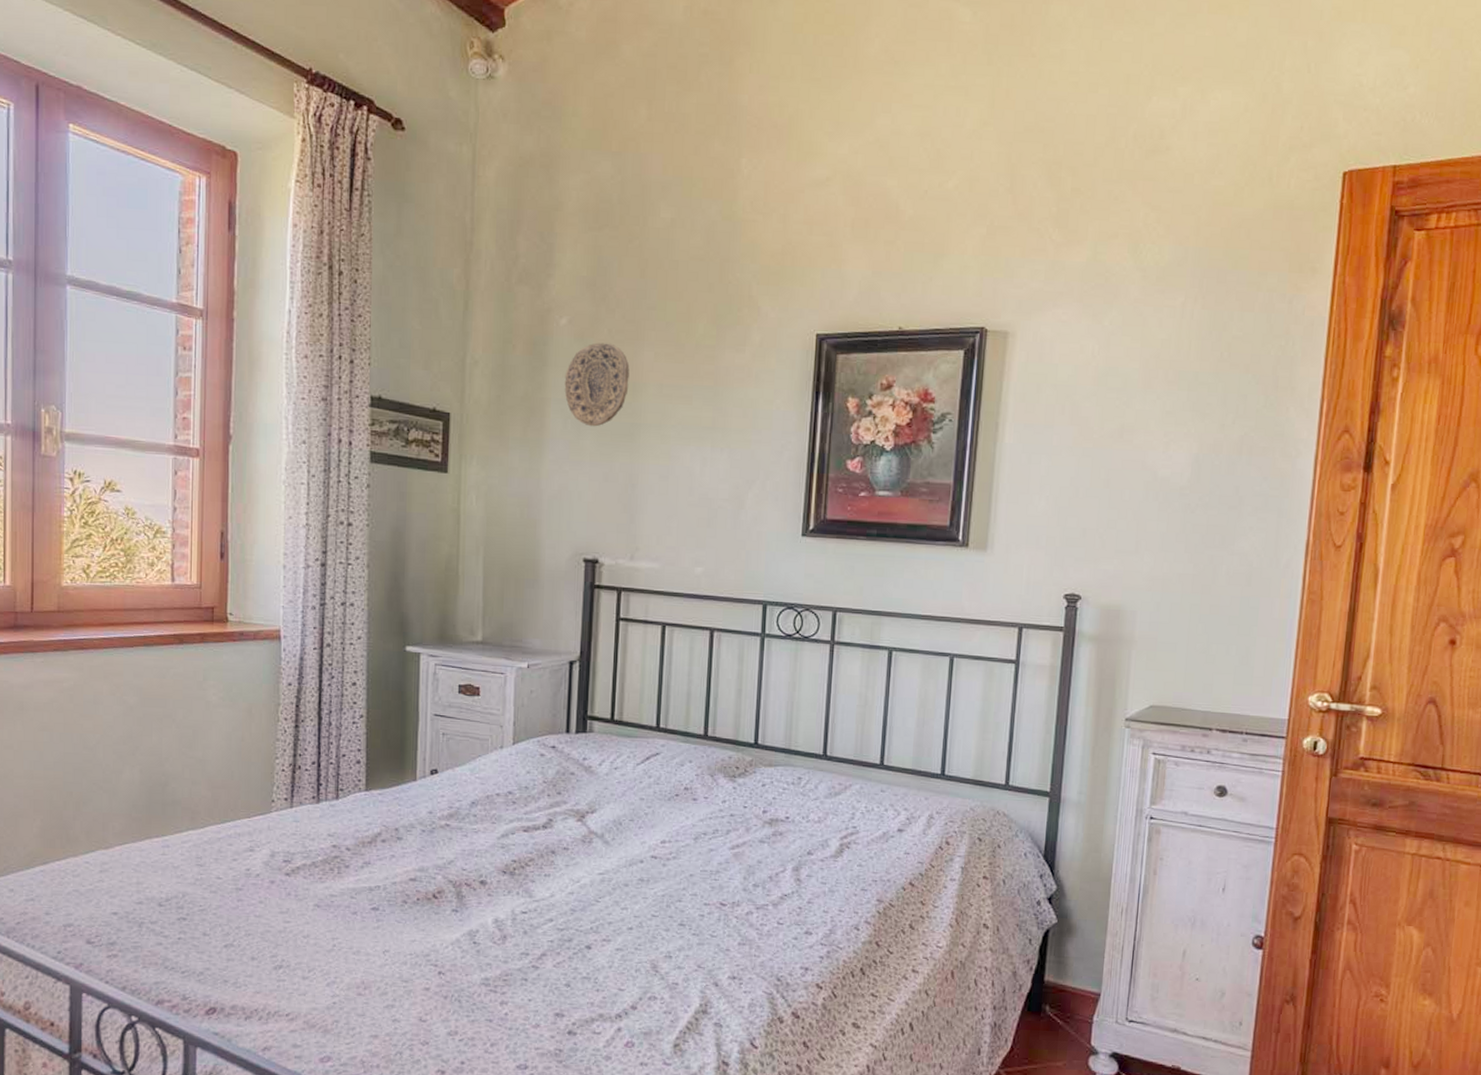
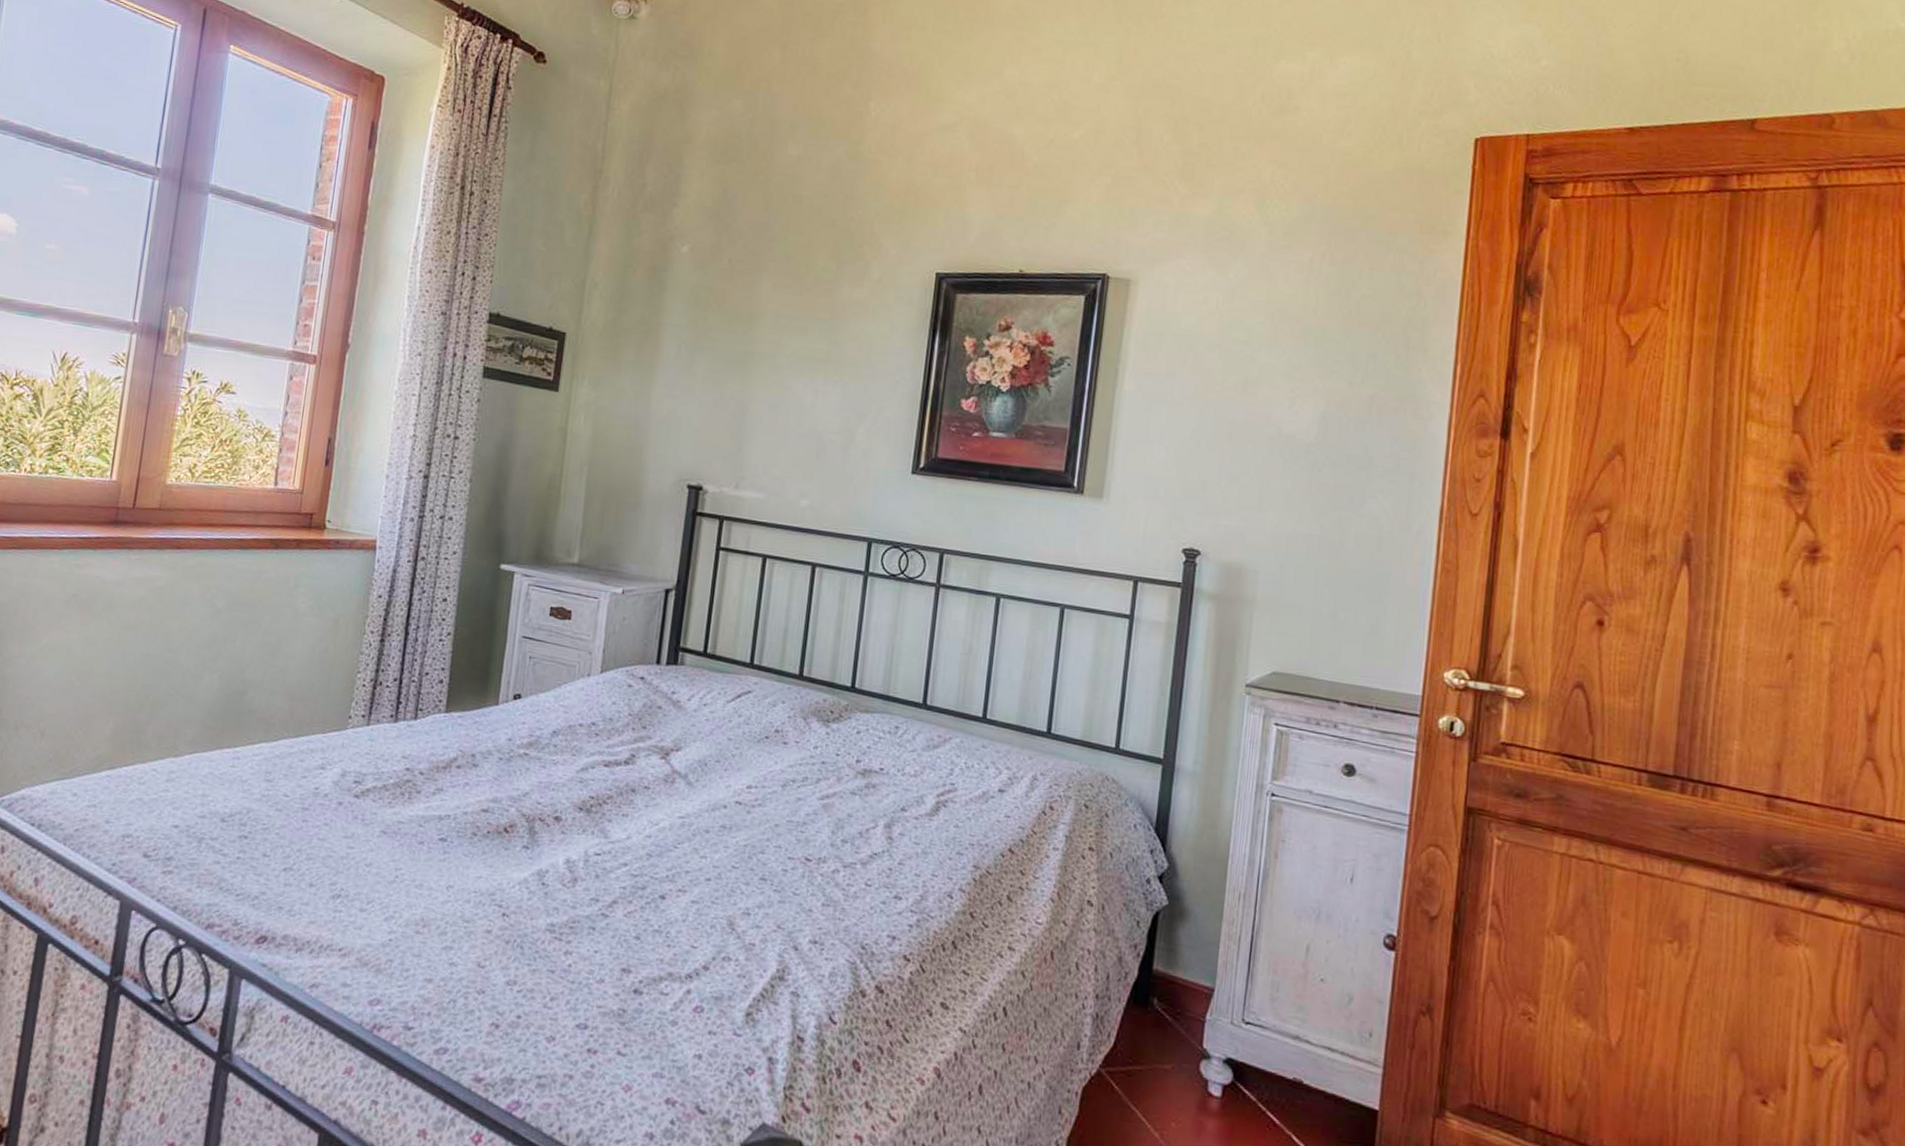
decorative plate: present [564,342,630,427] -> none [680,271,748,354]

